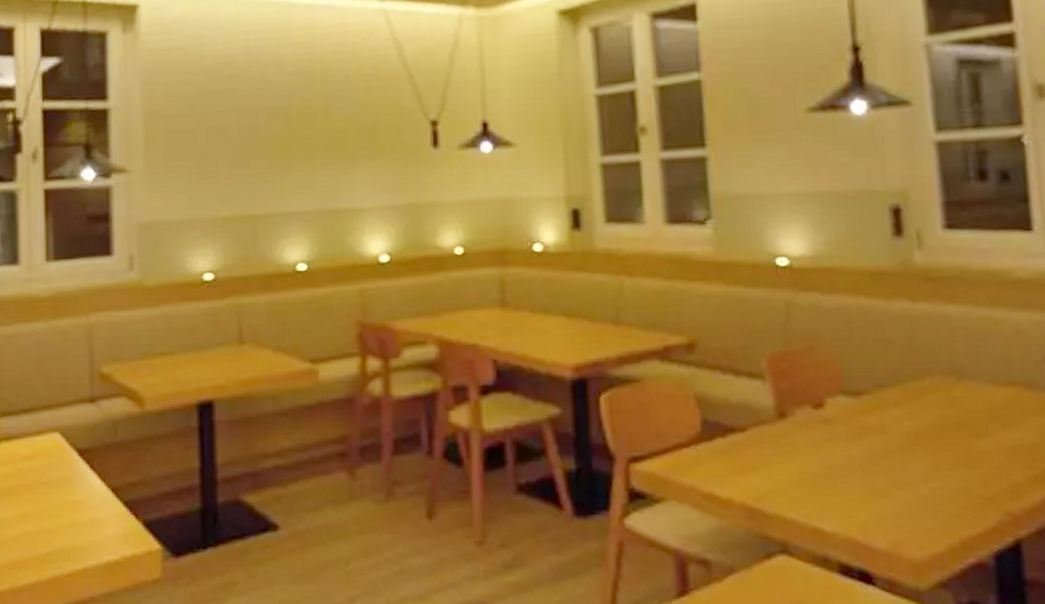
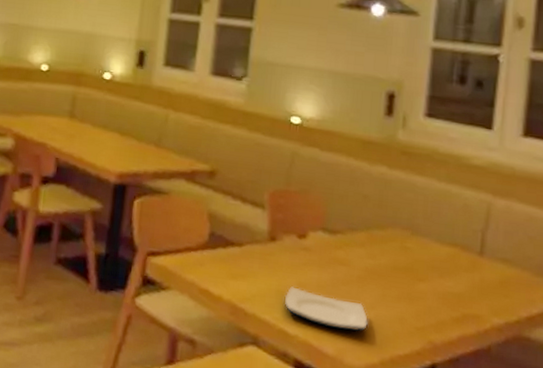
plate: none [810,471,923,516] -> present [284,286,368,332]

